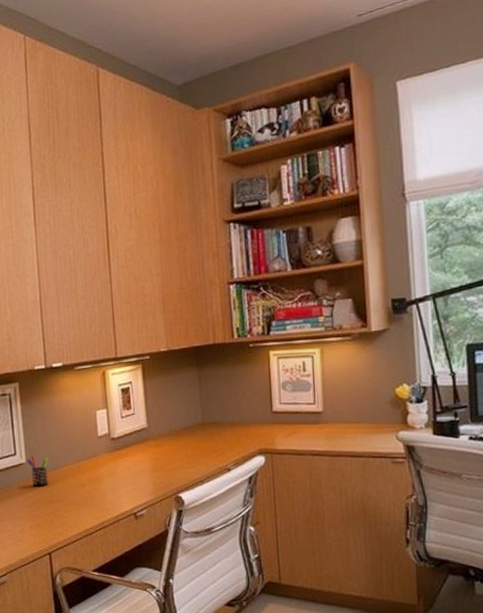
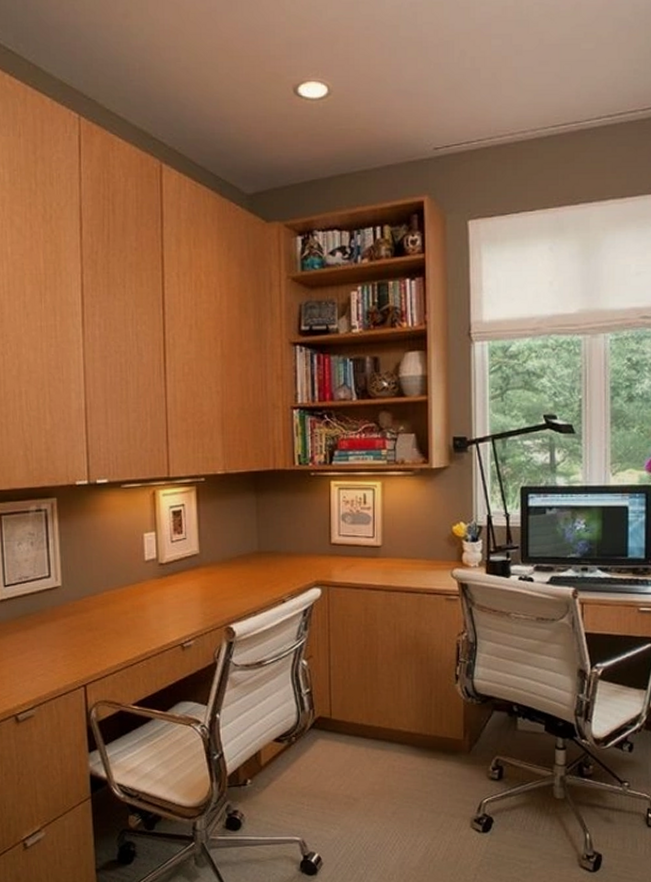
pen holder: present [26,455,48,487] -> none [62,578,87,613]

